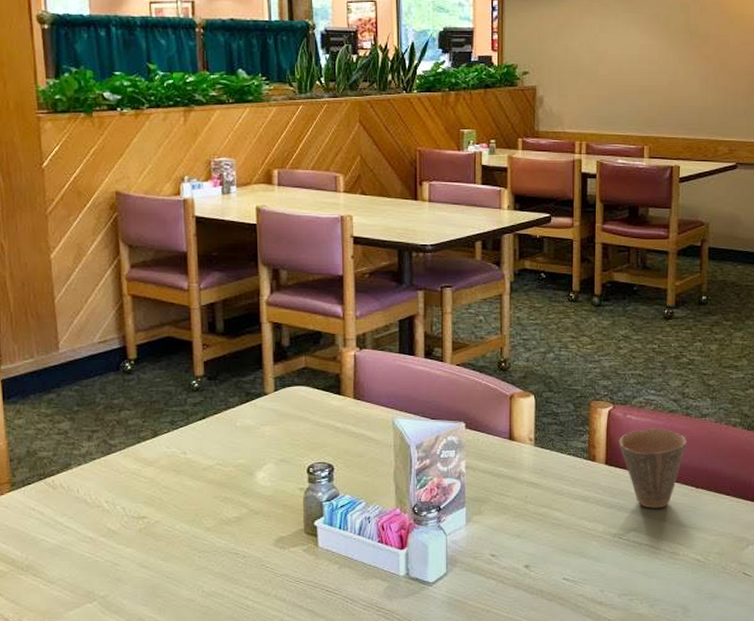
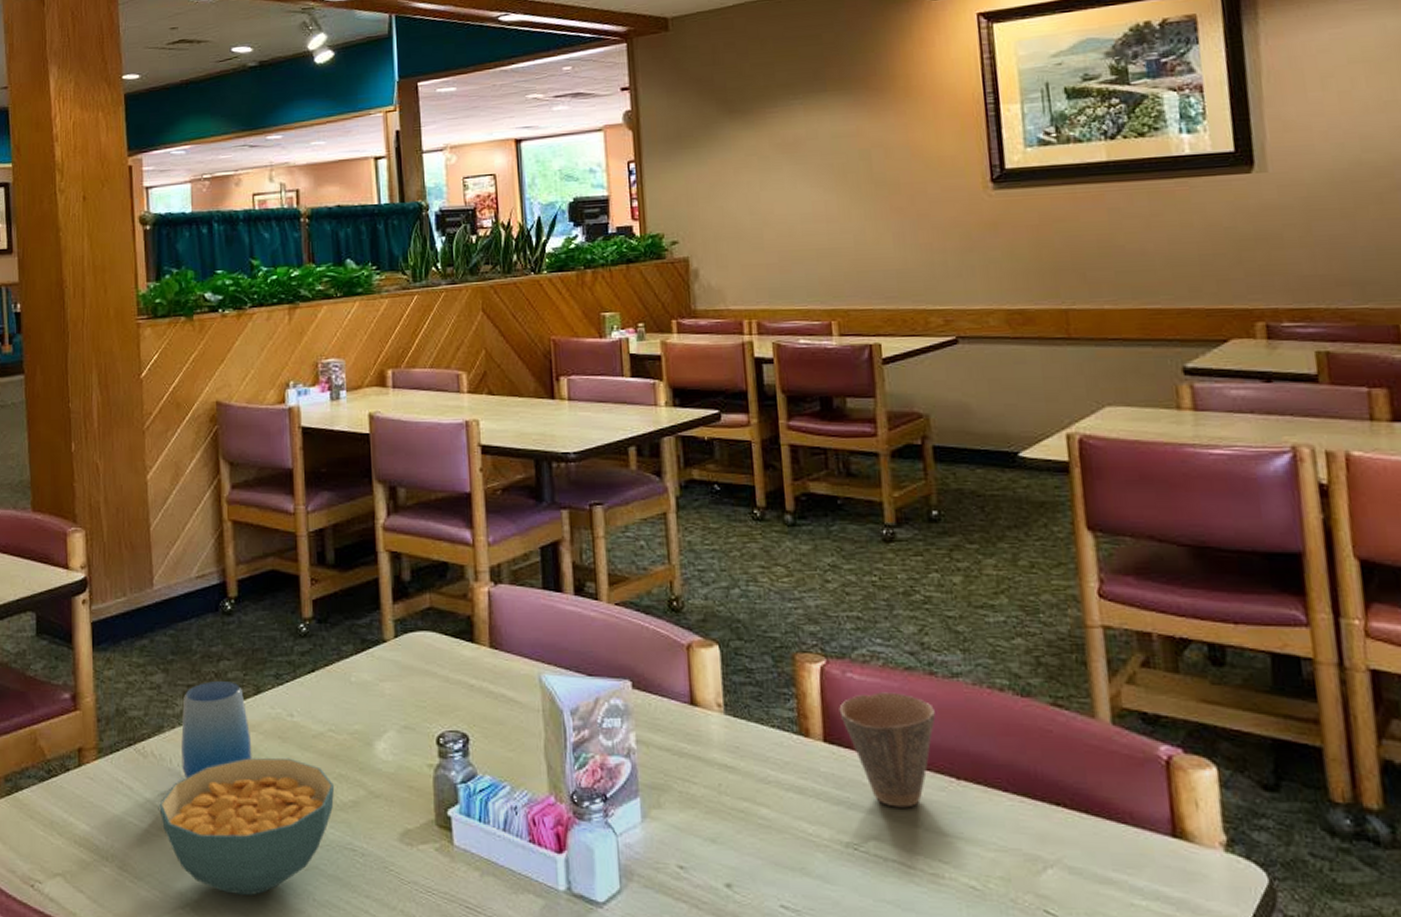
cereal bowl: none [68,486,222,591] -> present [159,757,335,896]
cup: none [87,427,150,505] -> present [181,681,252,779]

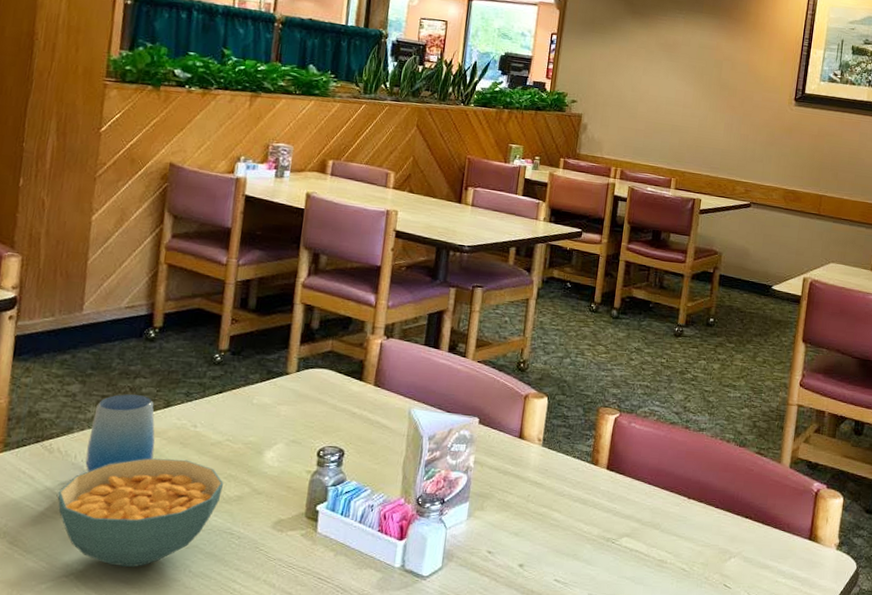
cup: present [839,692,935,808] -> none [621,438,684,516]

